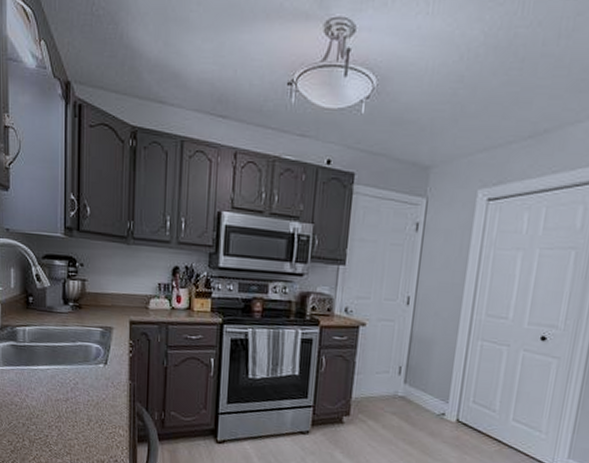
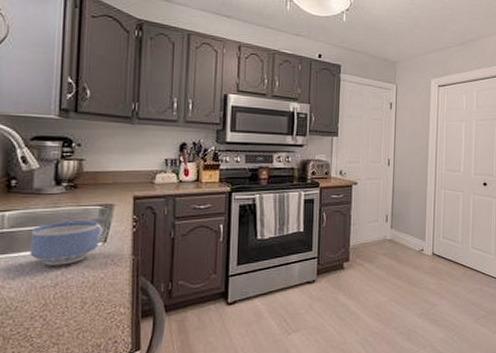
bowl: none [46,340,101,382] -> present [30,221,99,266]

